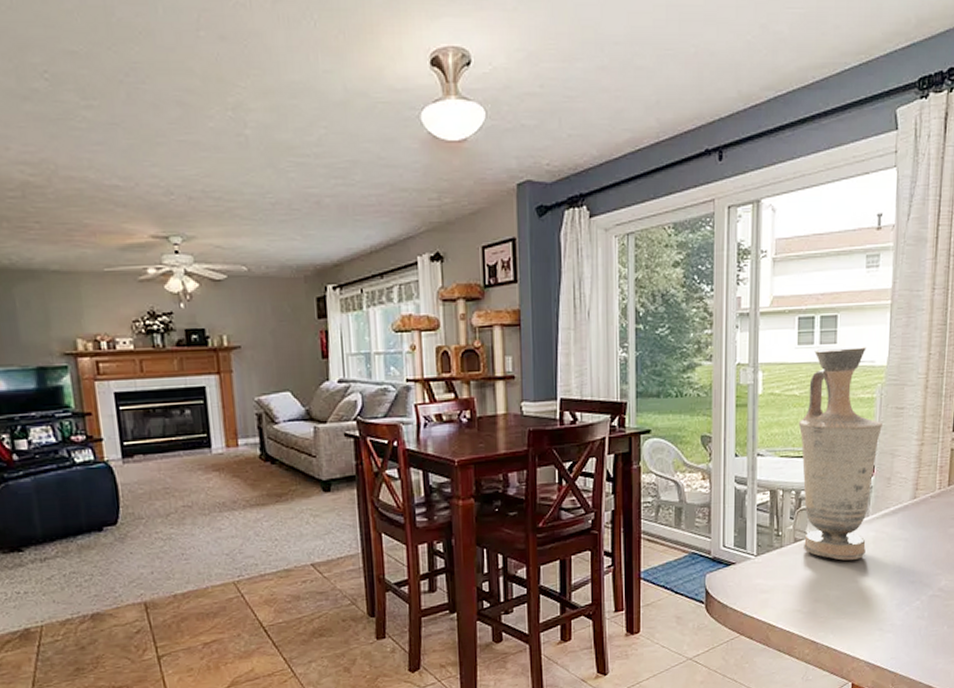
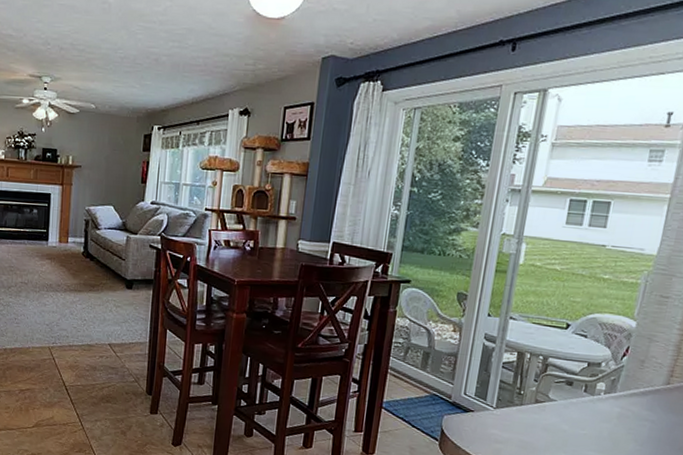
vase: present [798,346,882,561] -> none [543,231,643,431]

